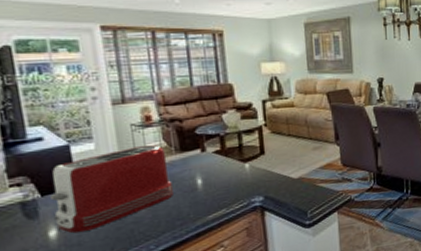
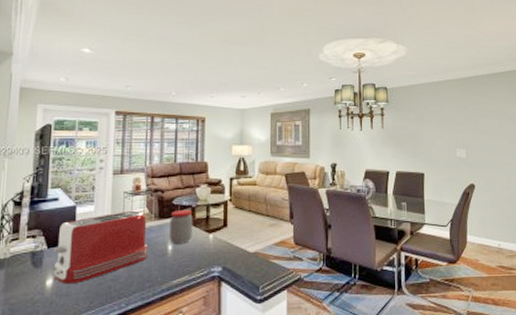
jar: none [194,139,225,178] -> present [170,209,193,244]

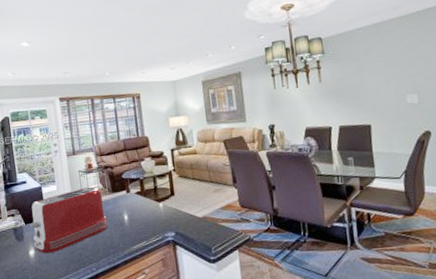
jar: present [170,209,193,244] -> none [122,182,144,214]

